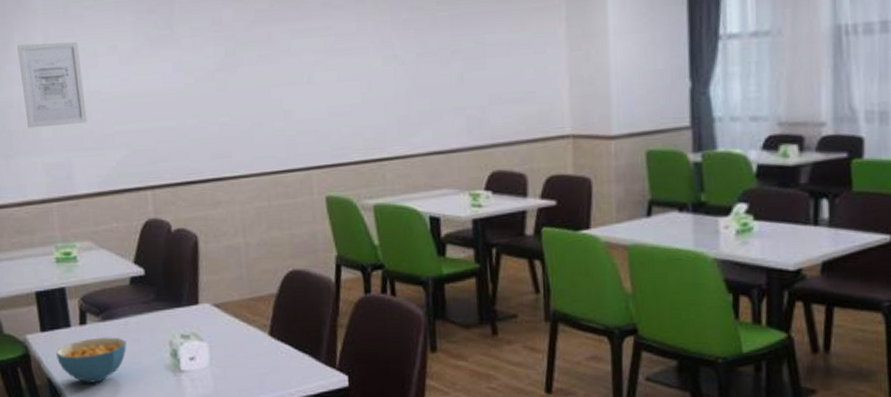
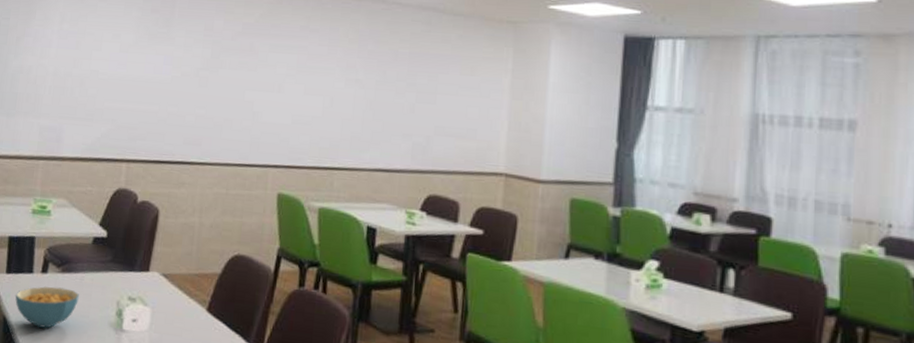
wall art: present [17,41,87,129] -> none [32,22,89,96]

